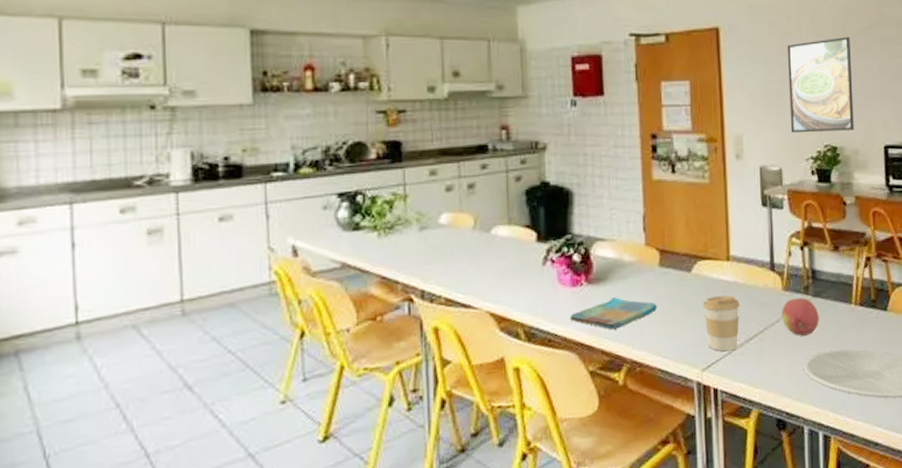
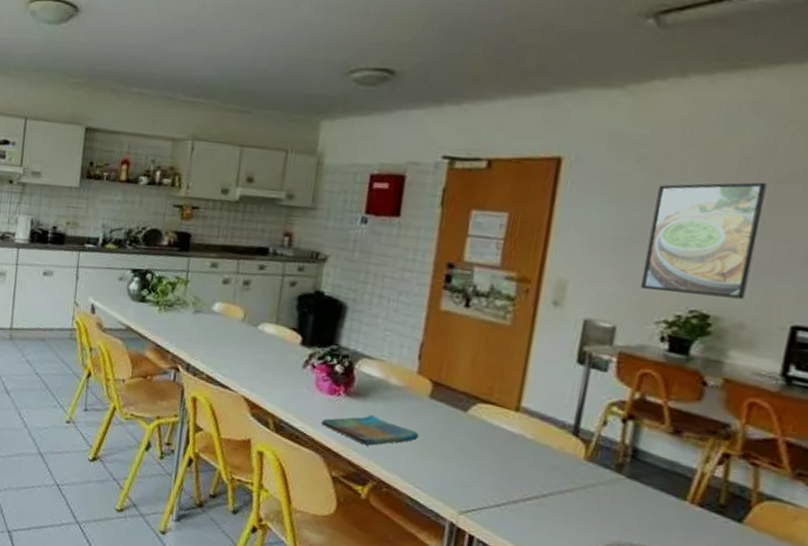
coffee cup: present [703,295,740,352] -> none [472,442,523,505]
fruit: present [781,297,819,336] -> none [576,472,632,518]

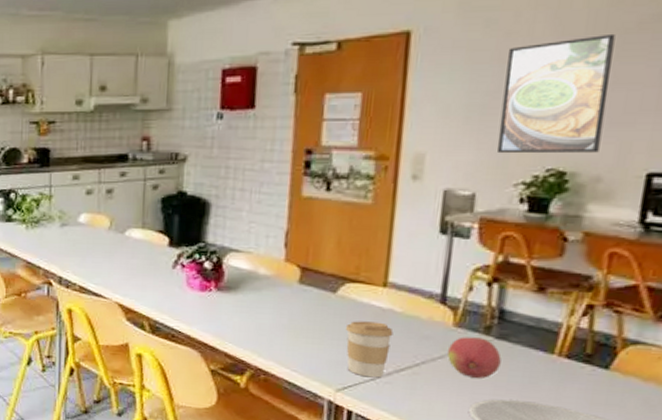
dish towel: present [321,415,419,446] -> none [196,306,292,337]
coffee cup: none [472,442,523,505] -> present [346,321,394,378]
fruit: none [576,472,632,518] -> present [447,337,502,378]

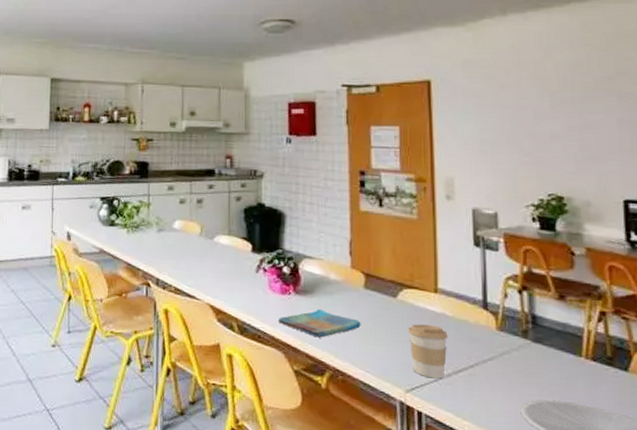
dish towel: none [196,306,292,337] -> present [279,309,361,338]
fruit: present [447,337,502,378] -> none [494,340,540,380]
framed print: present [496,33,615,154] -> none [504,90,585,182]

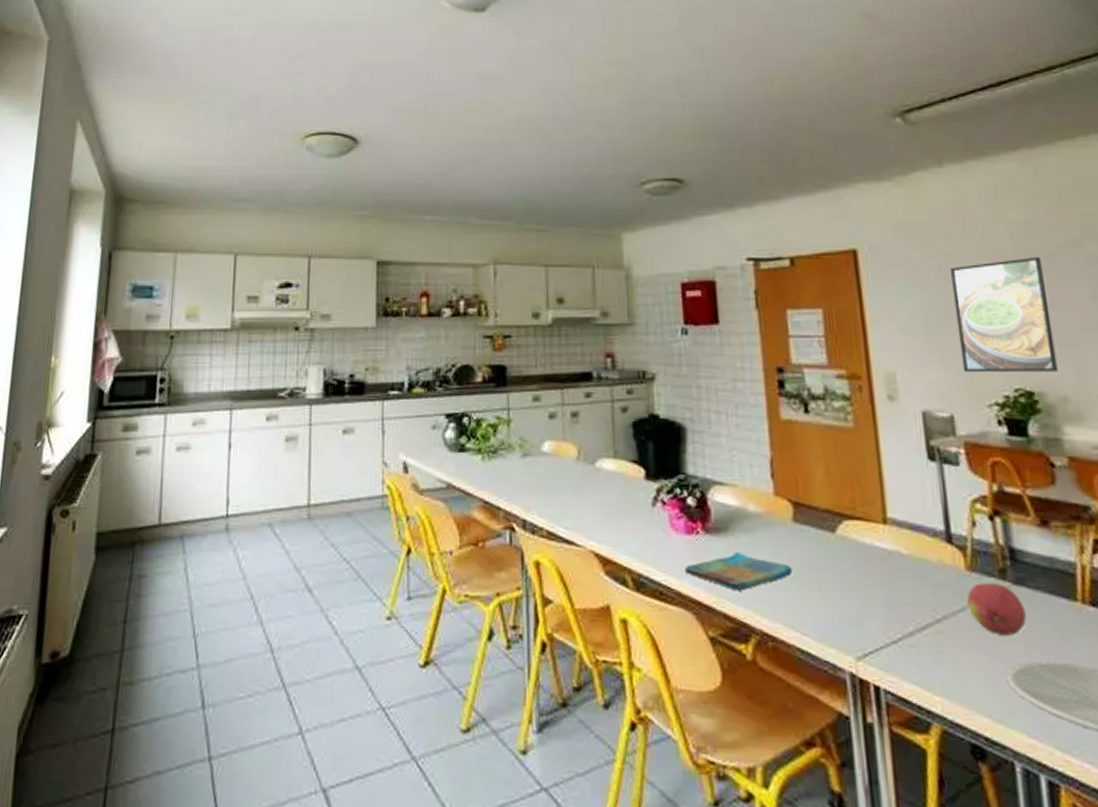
coffee cup: present [408,324,448,379] -> none [853,567,906,640]
fruit: none [494,340,540,380] -> present [966,583,1027,635]
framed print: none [504,90,585,182] -> present [949,256,1058,373]

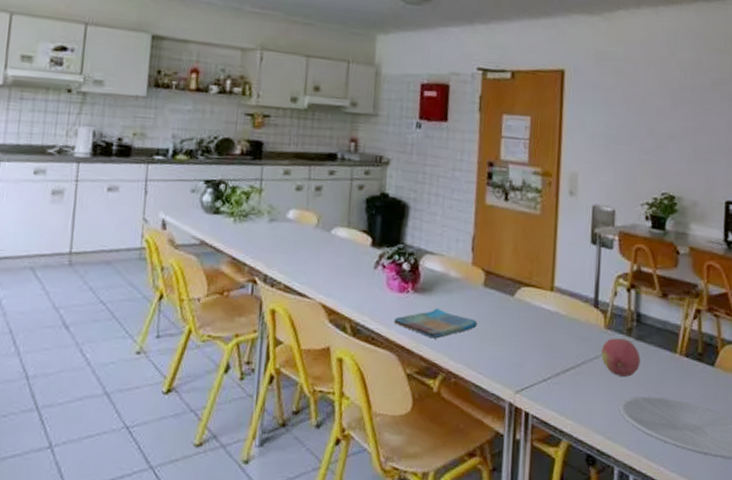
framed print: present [949,256,1058,373] -> none [628,90,698,182]

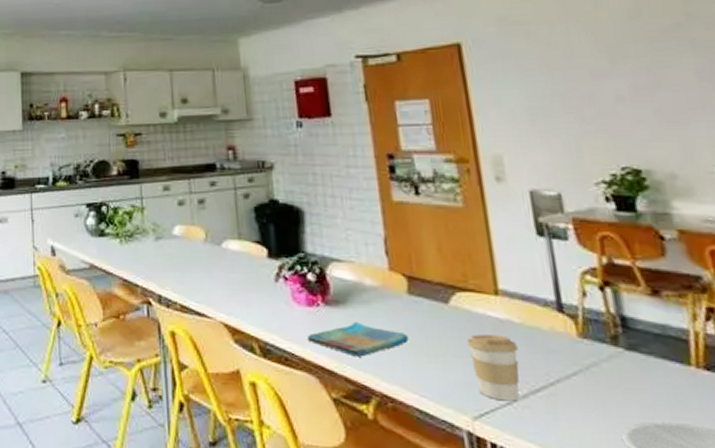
coffee cup: none [522,323,560,379] -> present [467,334,520,402]
fruit: present [600,338,640,377] -> none [579,349,640,397]

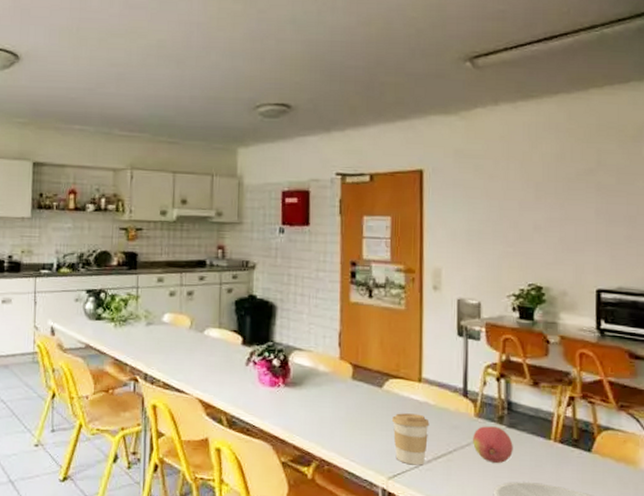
dish towel: present [308,322,409,357] -> none [267,401,348,429]
fruit: none [579,349,640,397] -> present [472,426,513,463]

